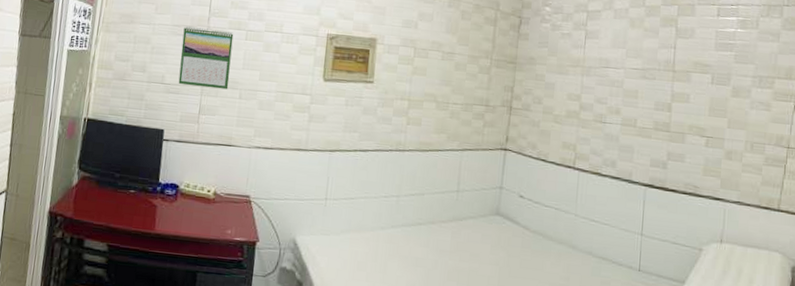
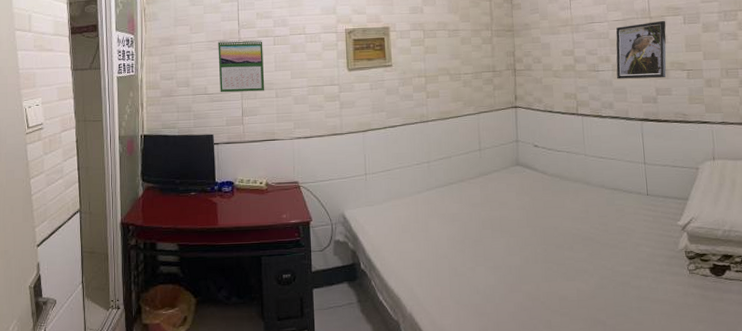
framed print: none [625,76,691,141] -> present [616,20,667,79]

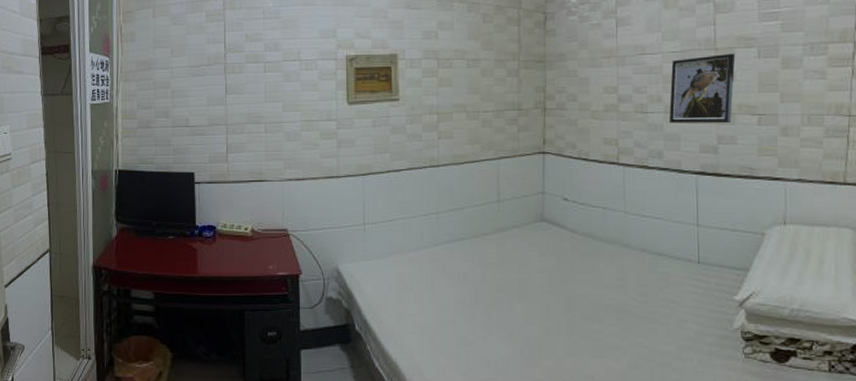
calendar: present [218,39,265,93] -> none [201,64,253,126]

